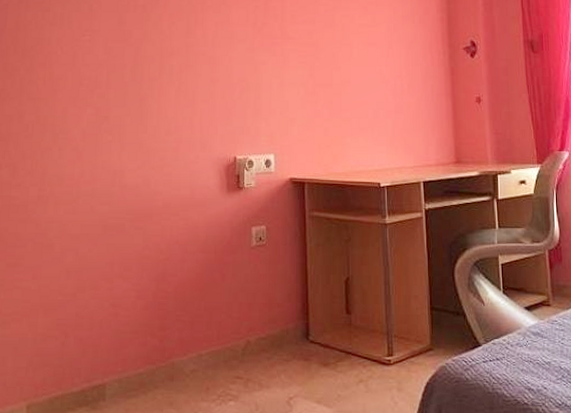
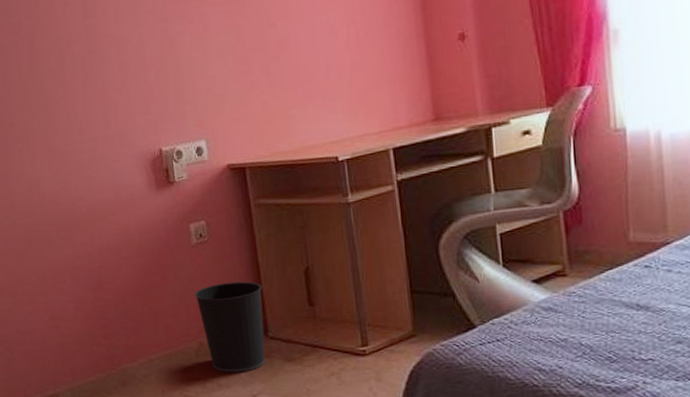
wastebasket: none [248,285,309,374] -> present [194,281,265,373]

